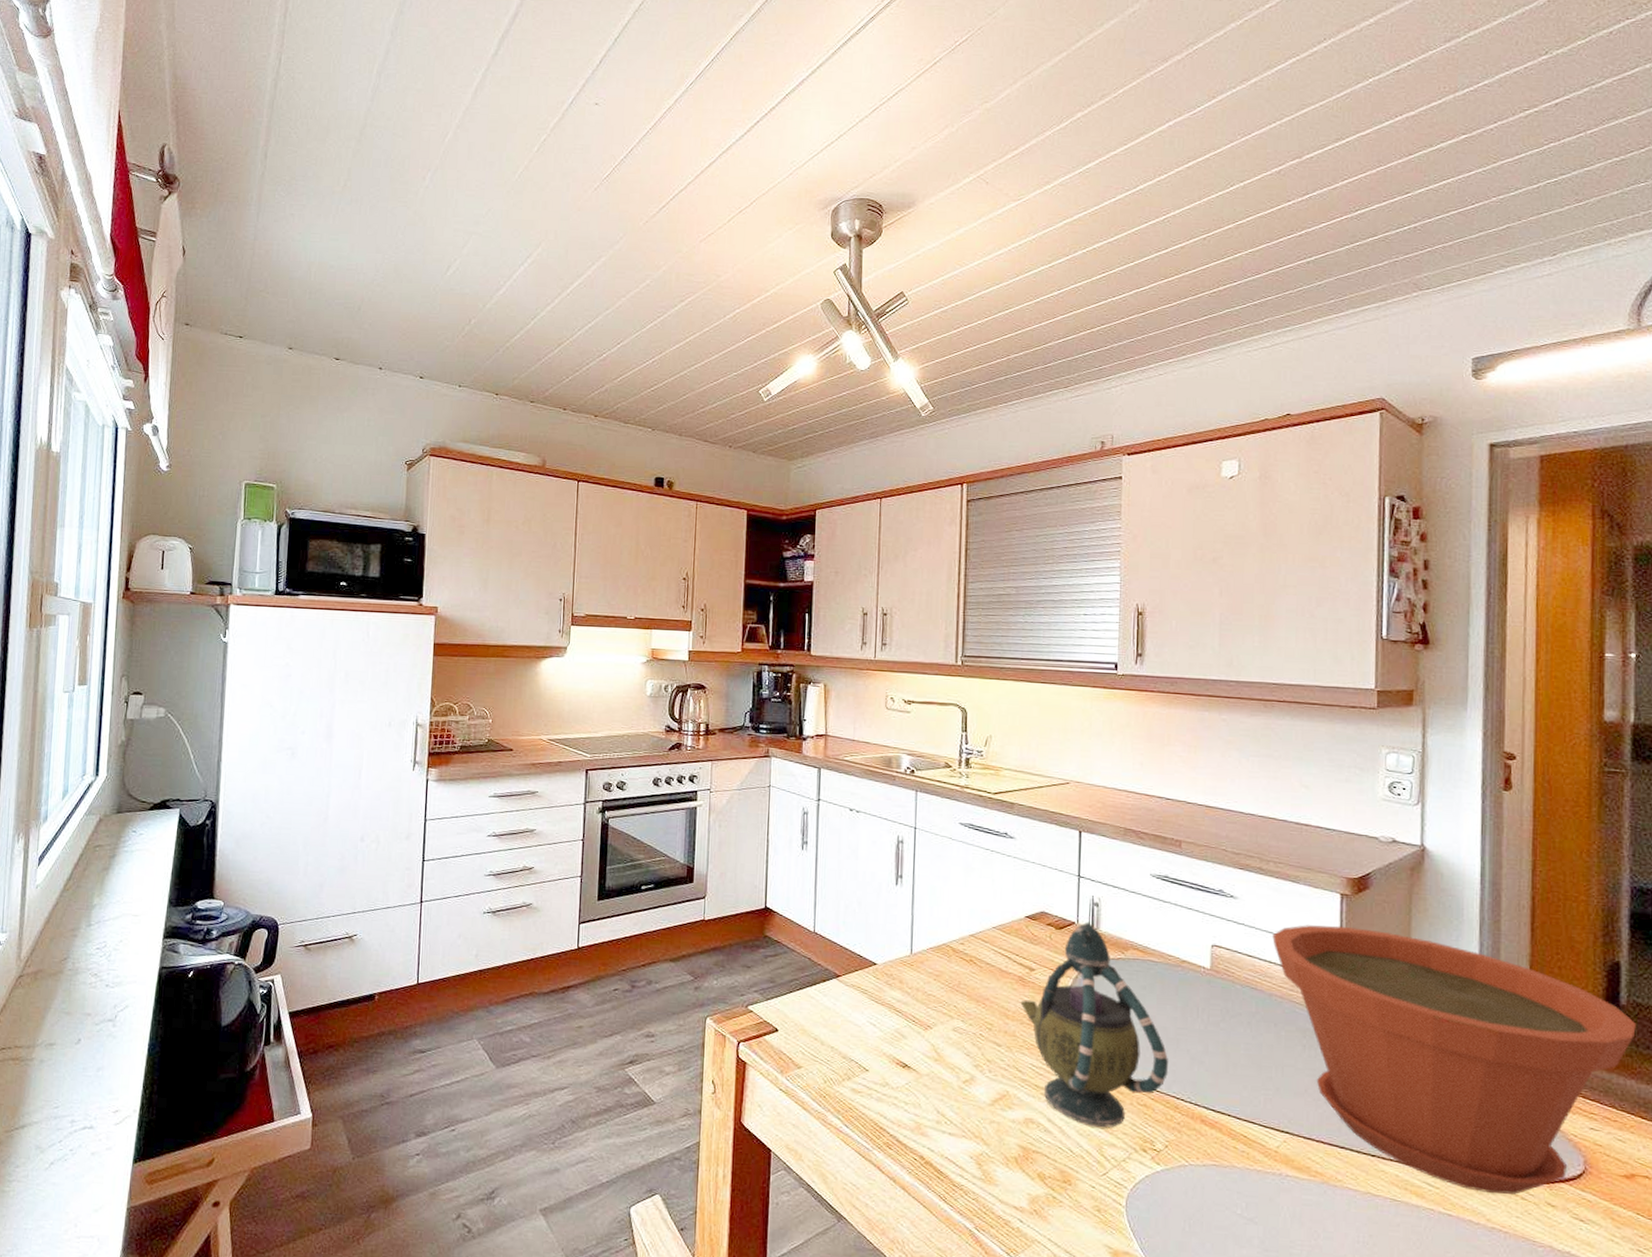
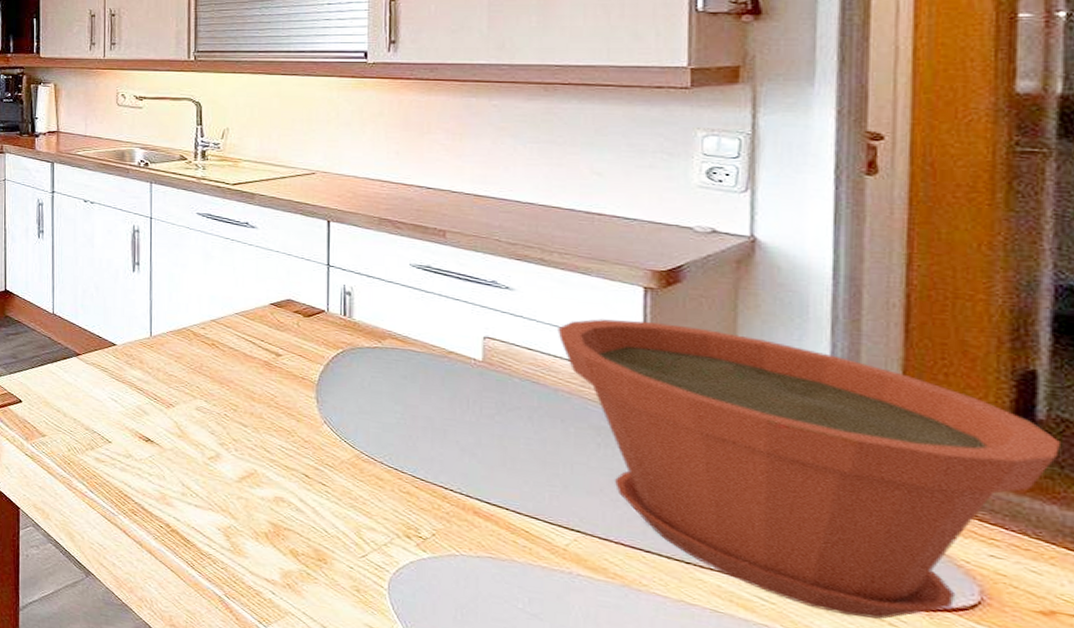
teapot: present [1020,921,1169,1128] -> none [267,310,435,512]

